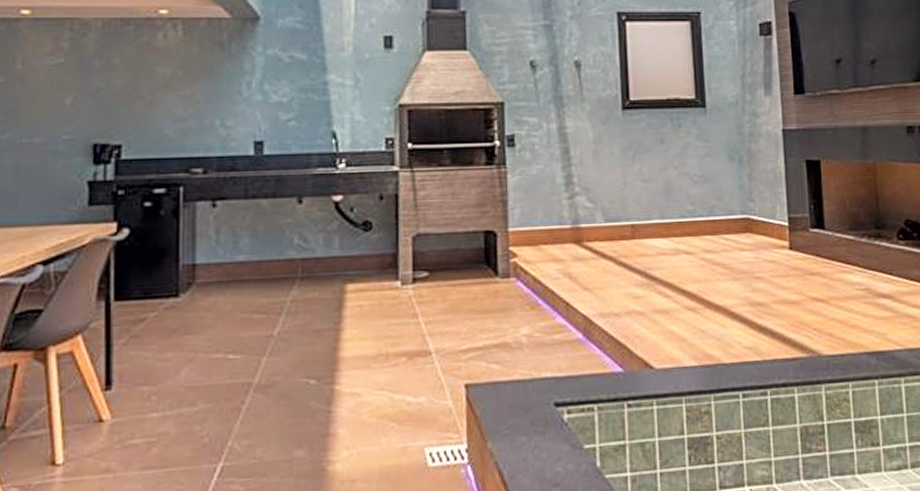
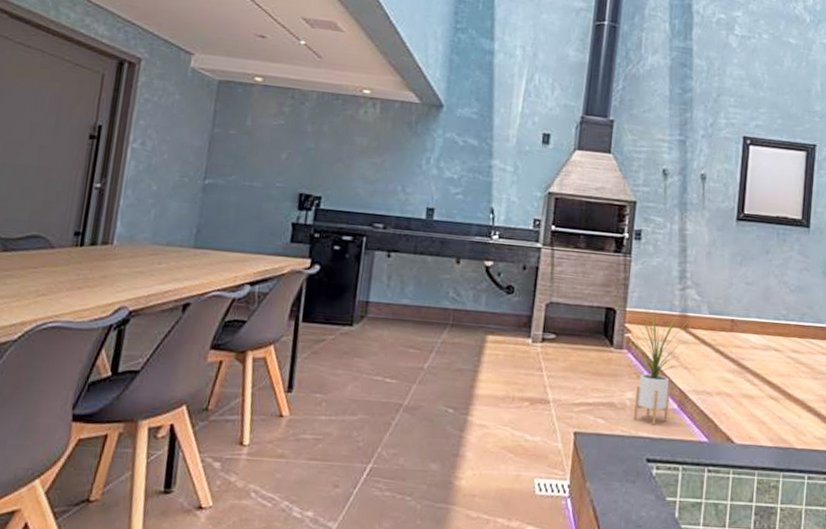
house plant: none [515,223,586,362] -> present [629,307,688,425]

